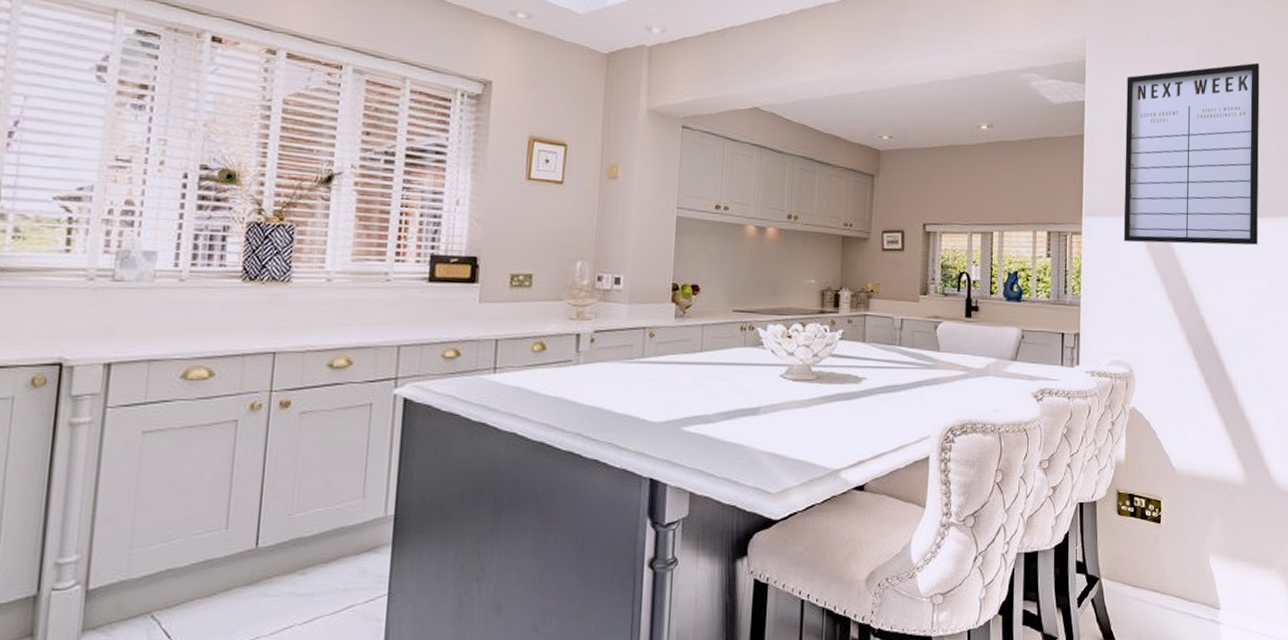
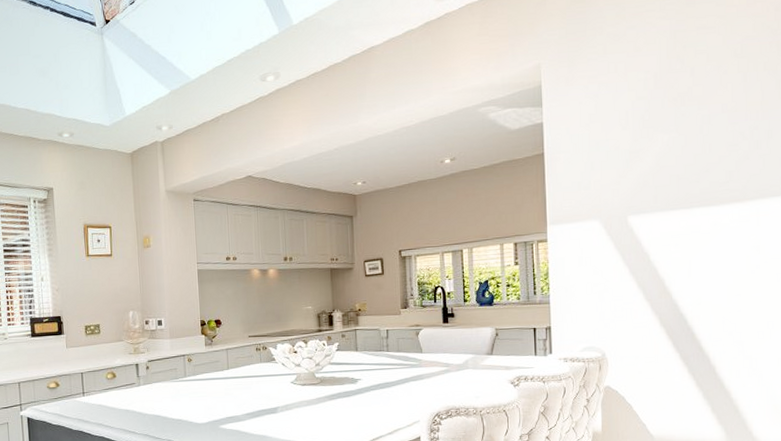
writing board: present [1123,62,1260,246] -> none [585,55,734,243]

